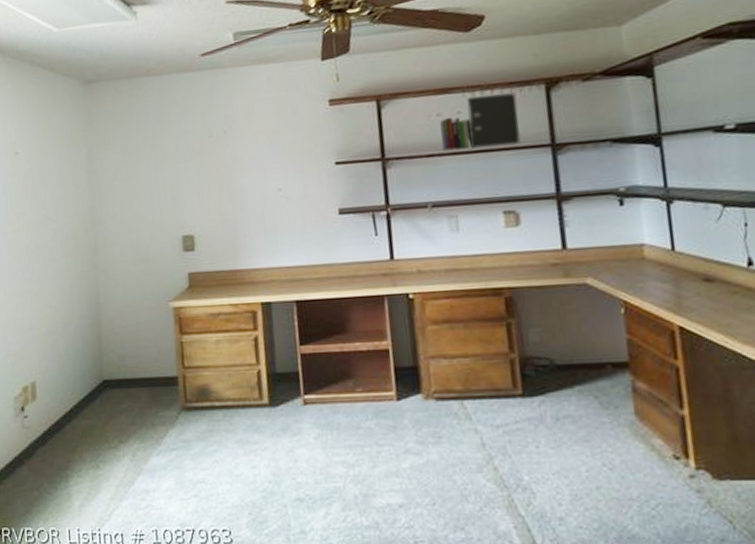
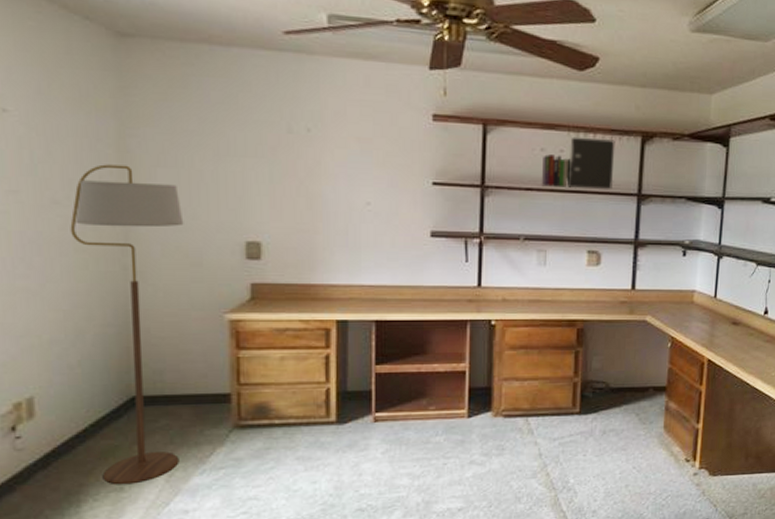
floor lamp: none [58,182,140,463] -> present [70,164,184,485]

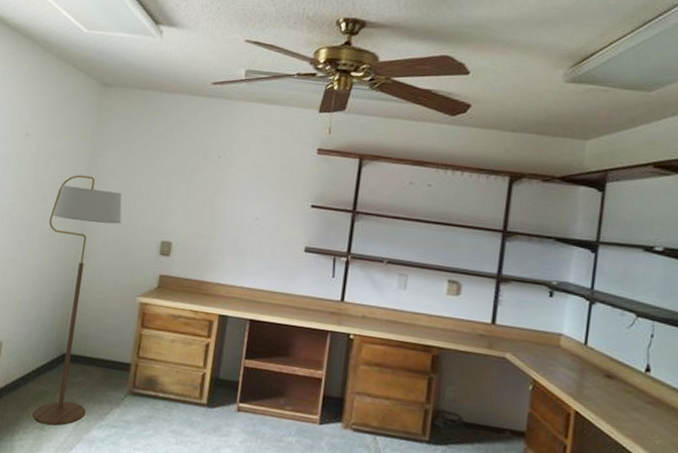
books: present [541,154,572,188] -> none [407,188,438,219]
binder: present [568,136,615,190] -> none [433,173,482,225]

